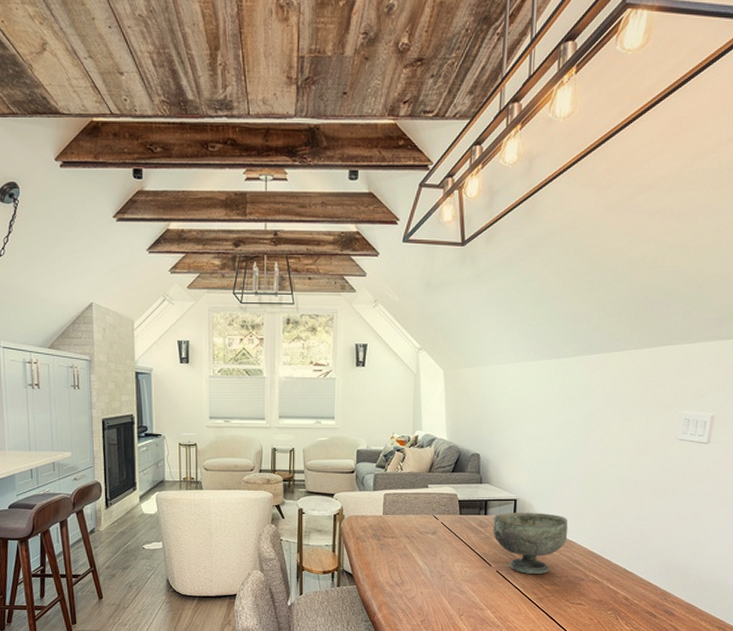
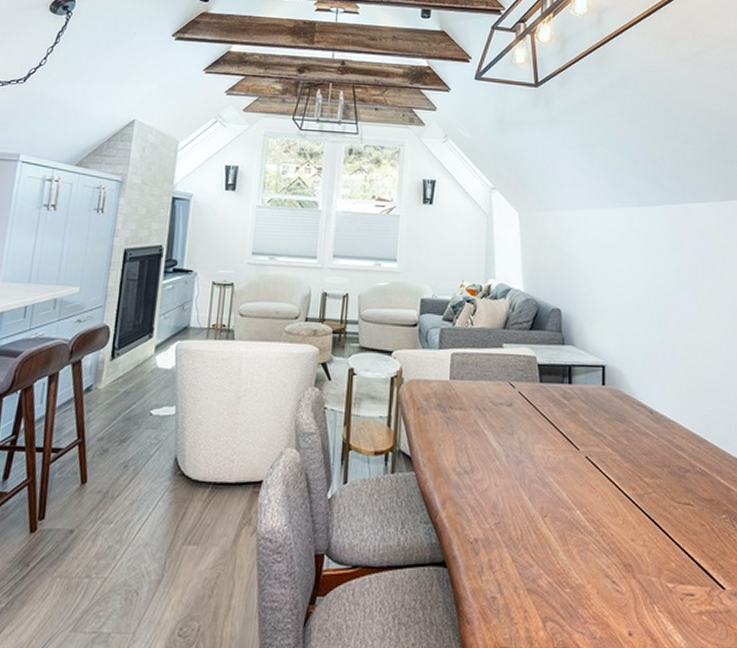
decorative bowl: present [493,512,568,574] -> none [579,381,666,462]

